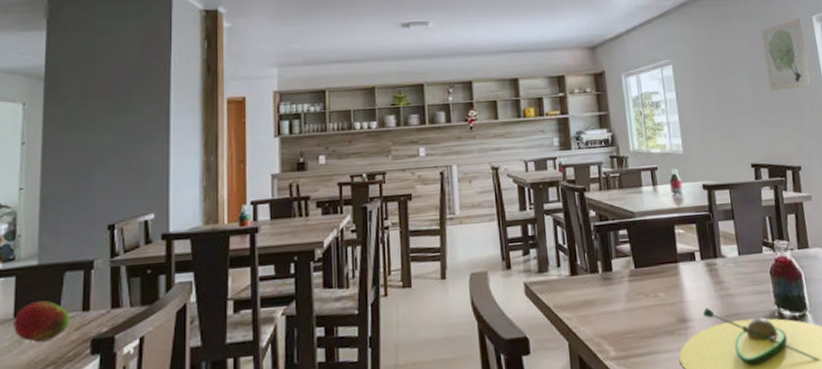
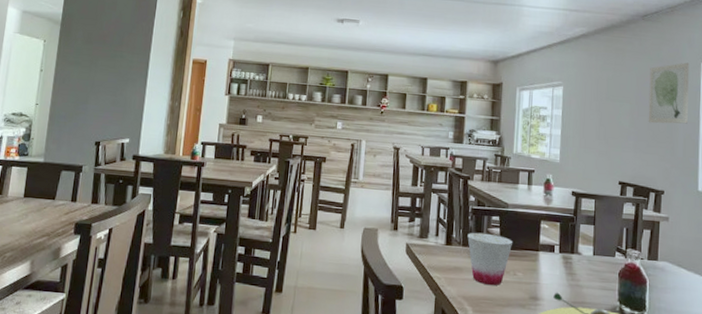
fruit: present [13,301,71,343] -> none [23,188,63,219]
cup: none [594,251,648,316] -> present [467,232,513,286]

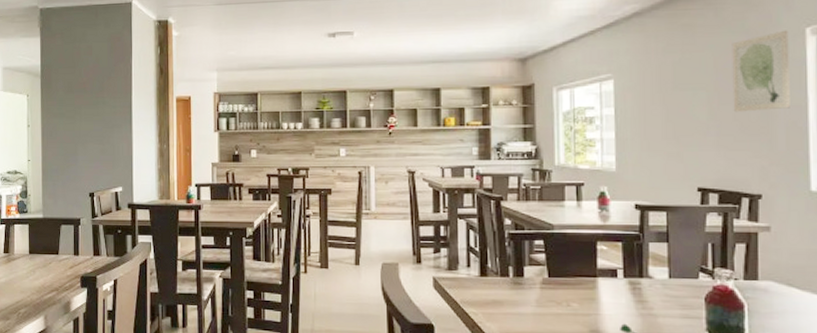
cup: present [467,232,513,286] -> none [506,260,564,320]

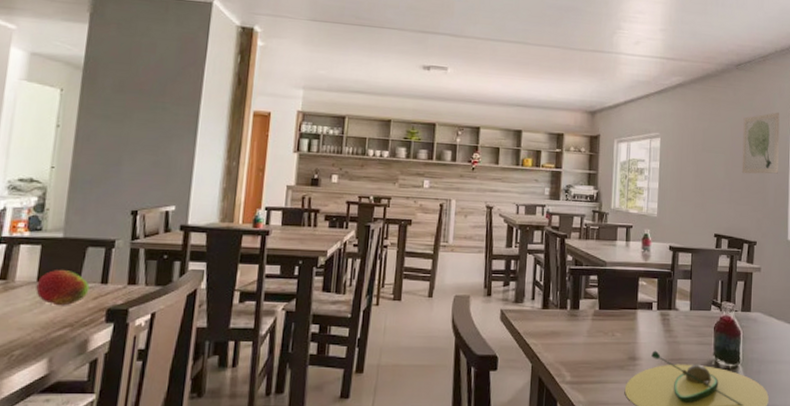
fruit: none [29,244,66,274] -> present [36,270,90,306]

